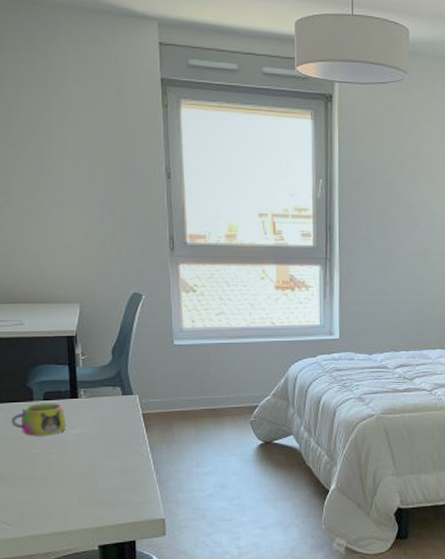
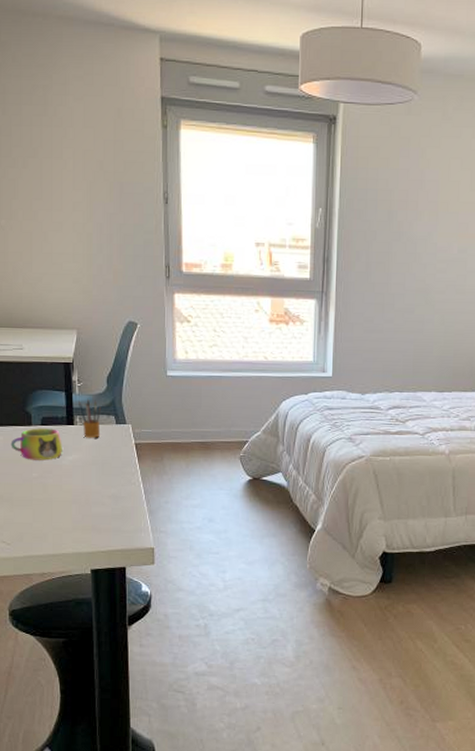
pencil box: none [83,371,106,411] -> present [78,398,101,438]

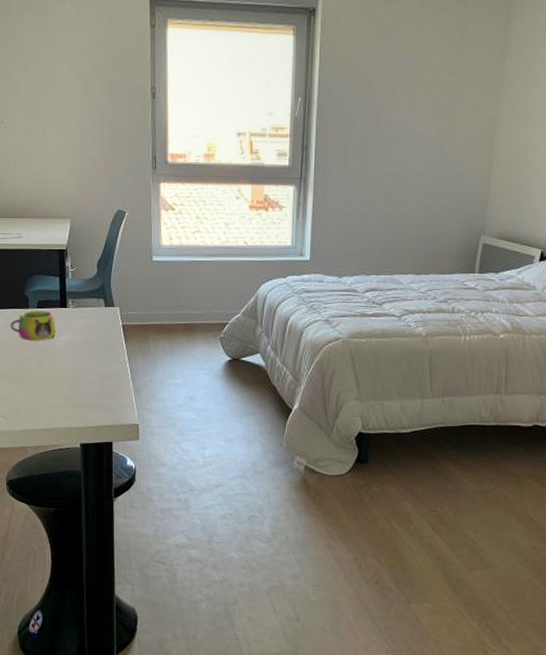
pencil box: present [78,398,101,438] -> none [71,283,91,320]

